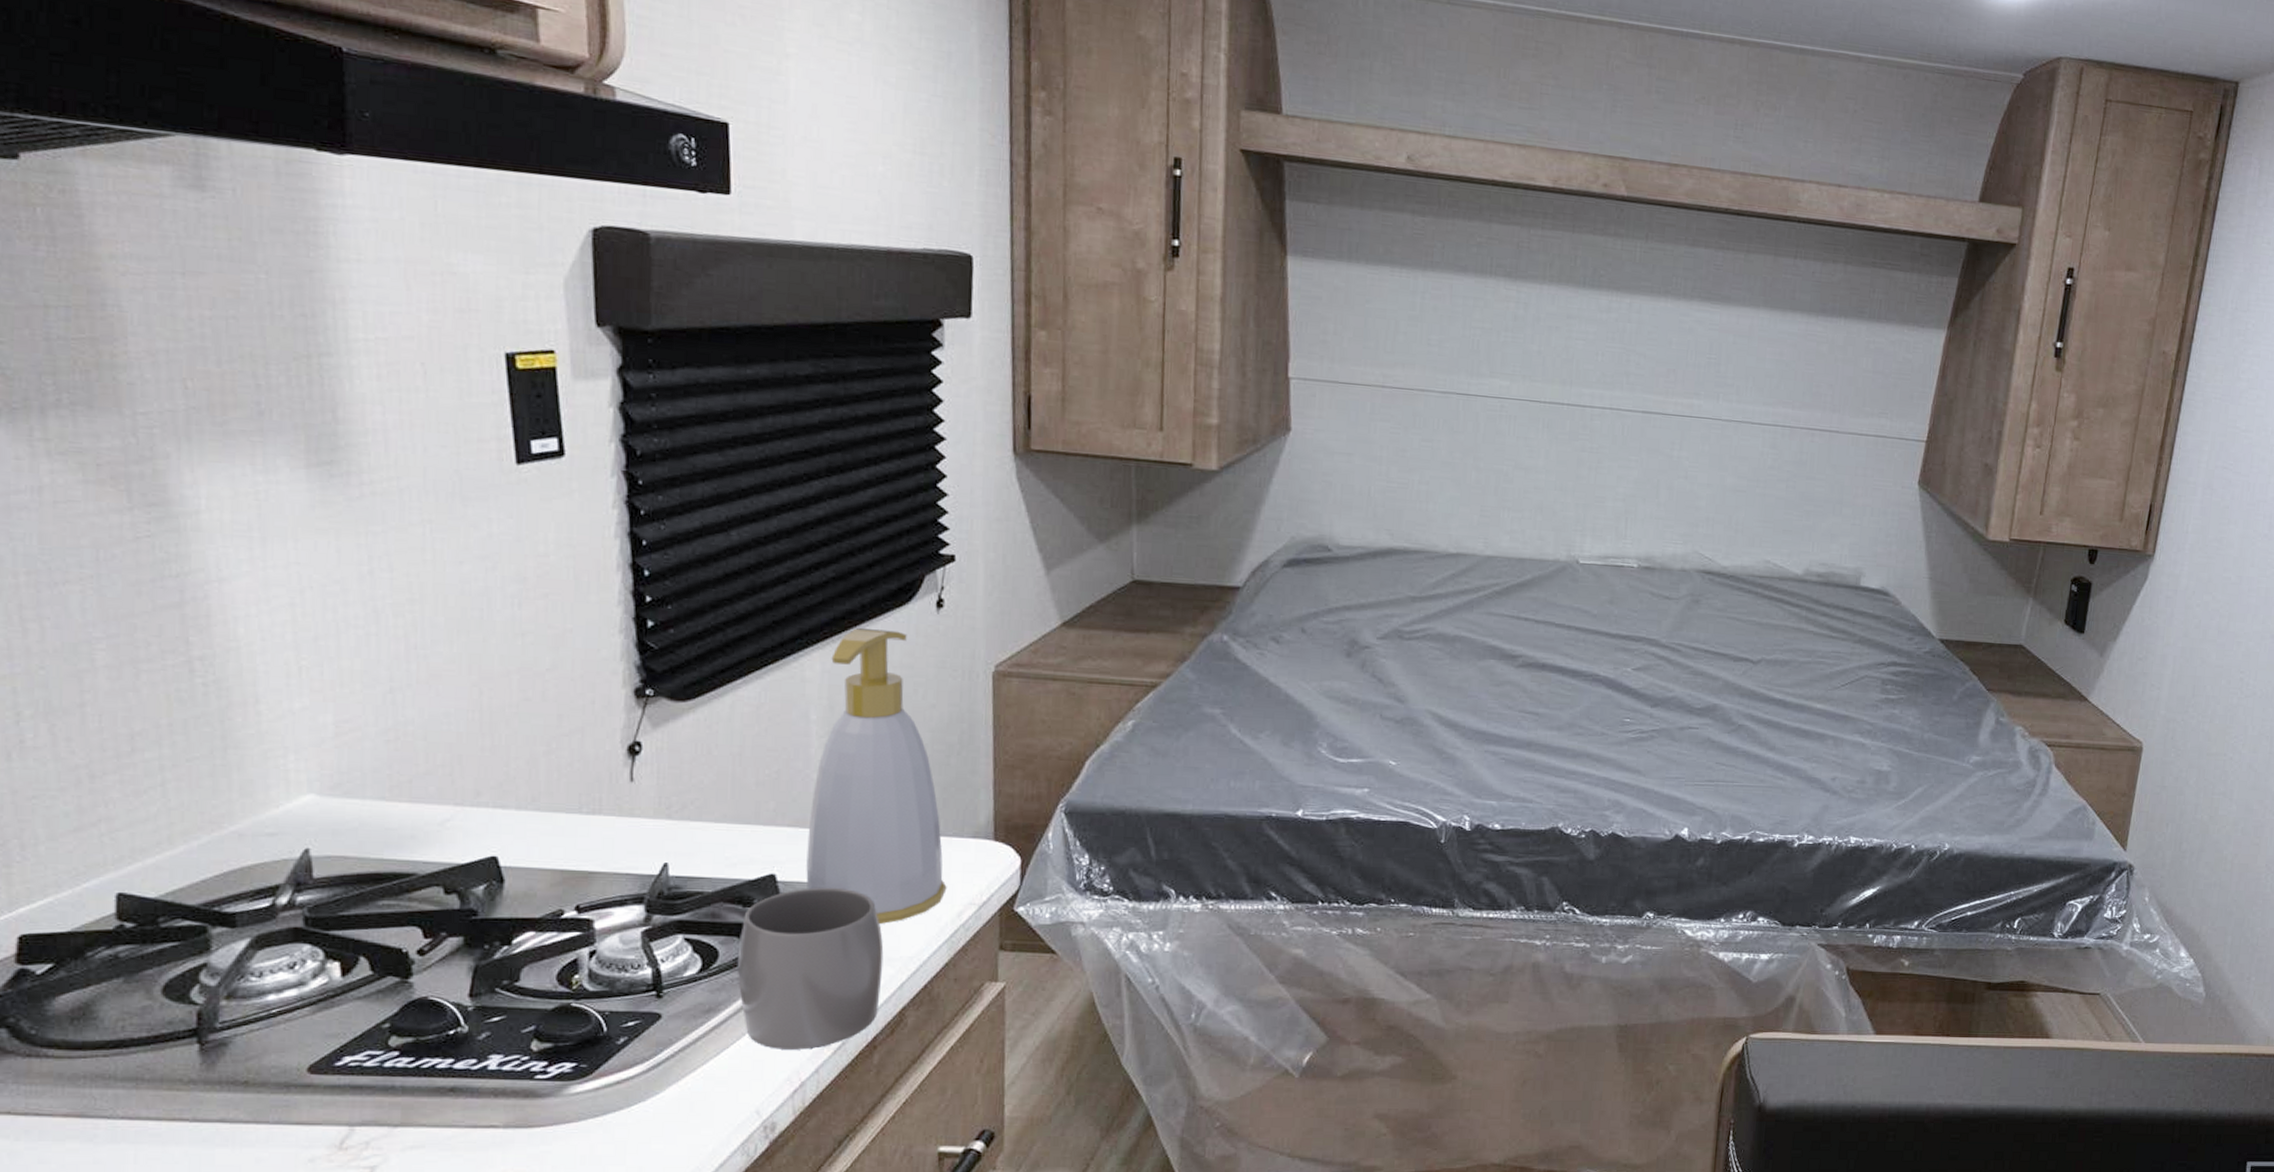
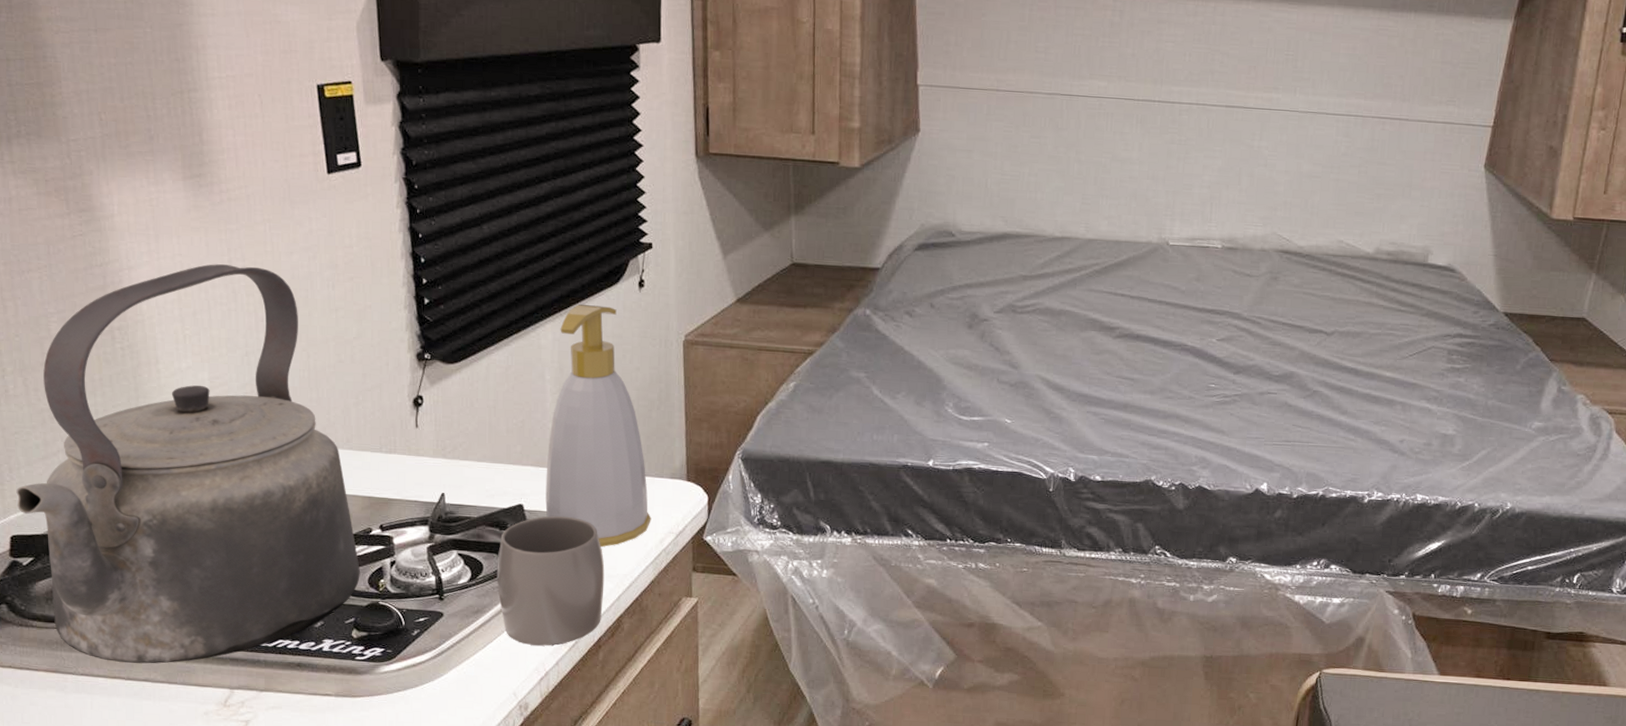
kettle: none [30,575,545,1099] -> present [16,264,360,664]

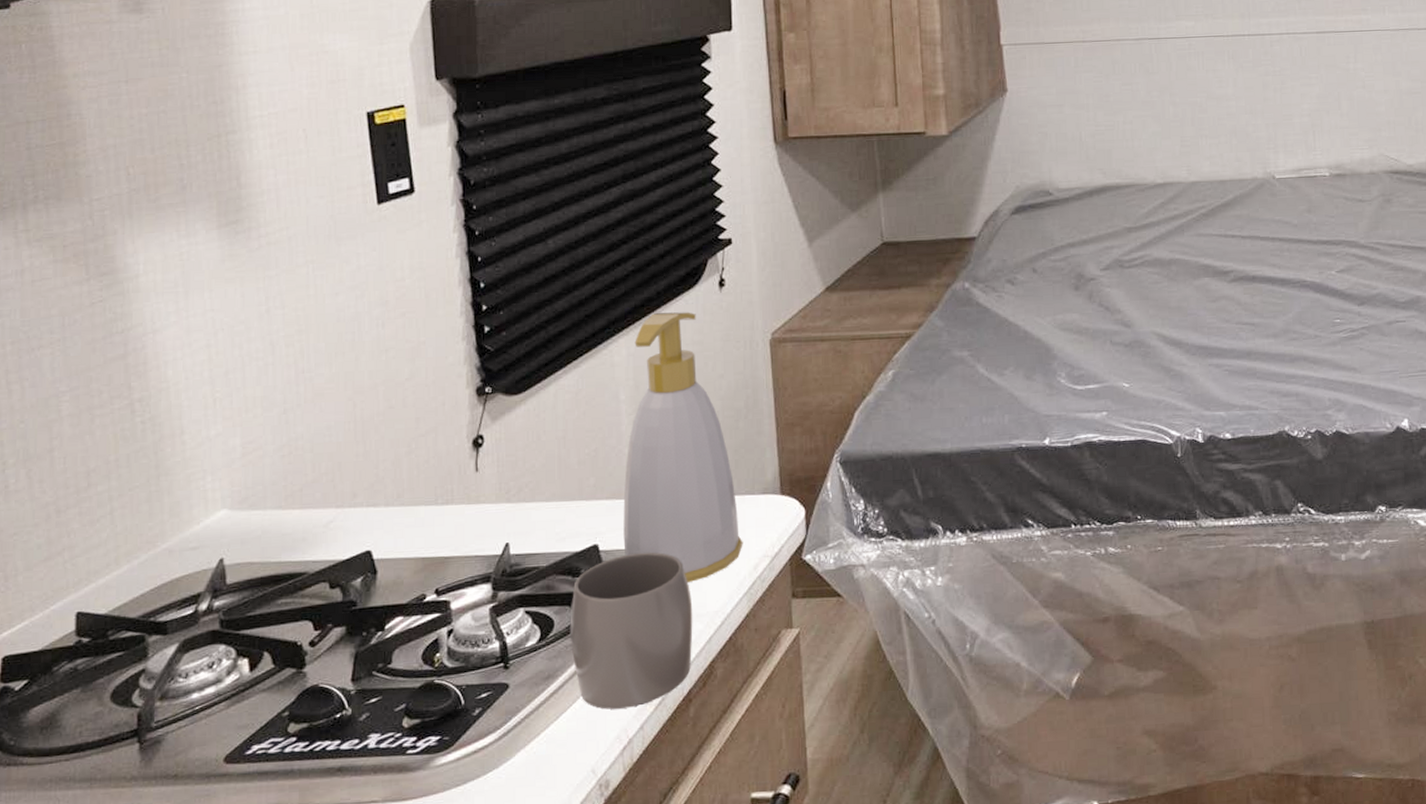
kettle: present [16,264,360,664] -> none [11,313,412,795]

